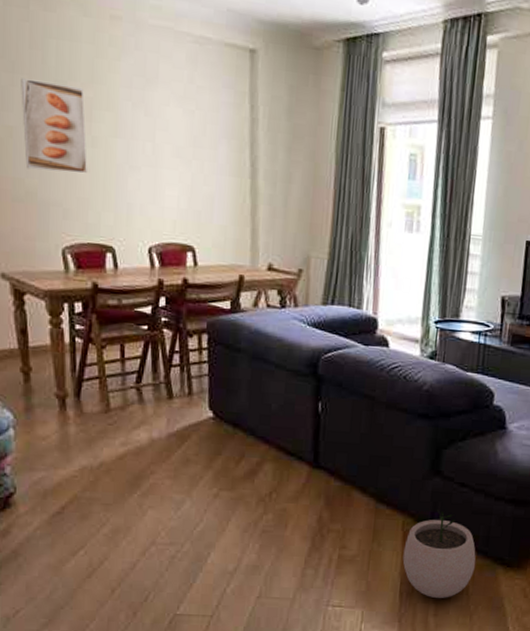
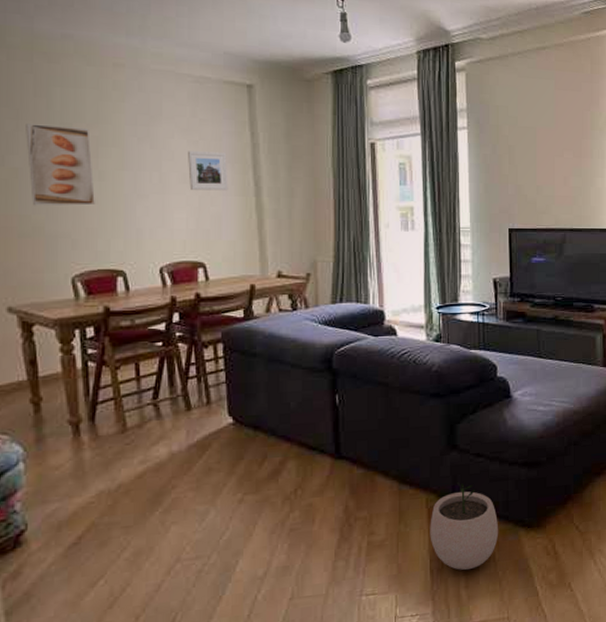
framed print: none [182,121,224,170] -> present [188,151,228,191]

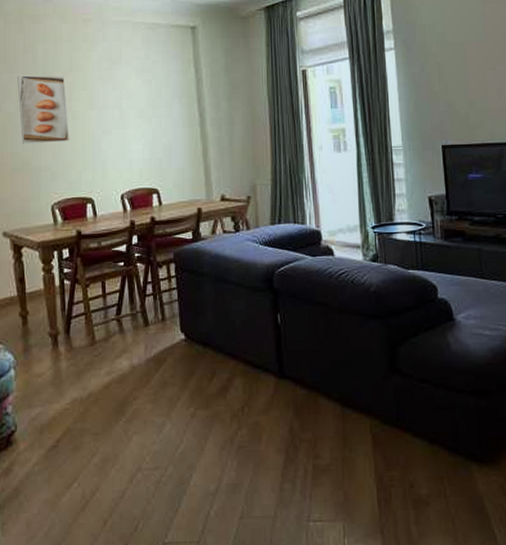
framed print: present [188,151,228,191] -> none [143,88,177,124]
plant pot: present [430,482,499,570] -> none [375,409,449,503]

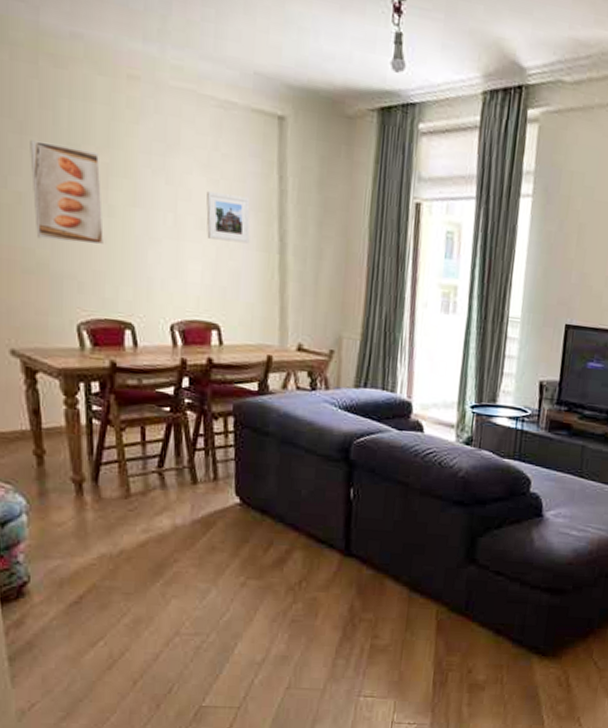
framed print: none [143,88,177,124] -> present [206,191,250,244]

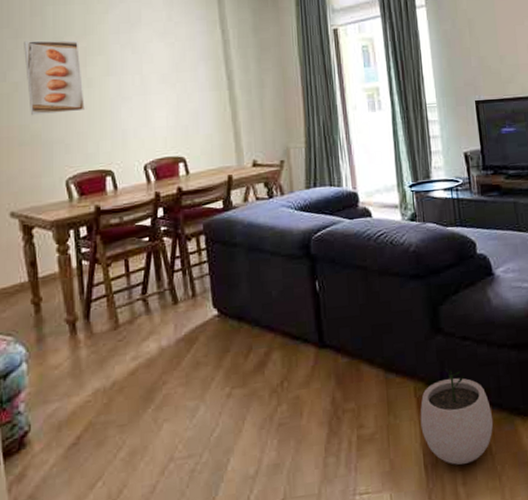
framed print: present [206,191,250,244] -> none [166,51,203,89]
plant pot: none [436,598,511,688] -> present [420,368,494,465]

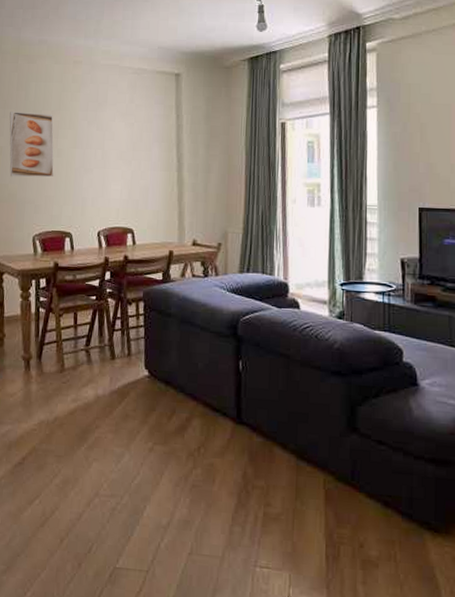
plant pot: present [420,368,494,465] -> none [326,468,401,565]

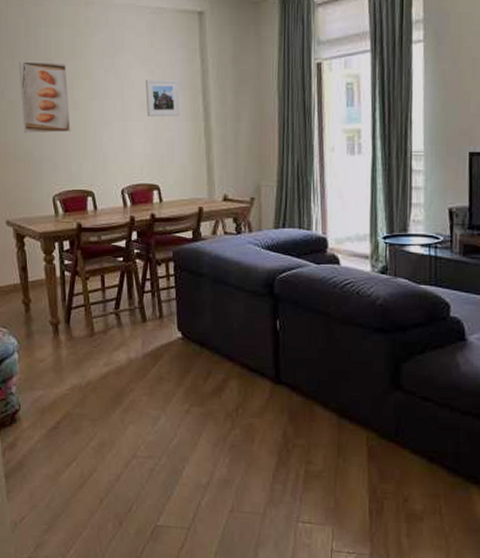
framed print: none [124,132,156,166] -> present [146,80,180,117]

